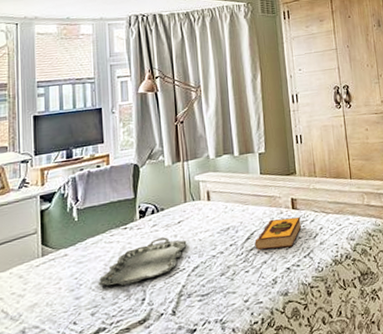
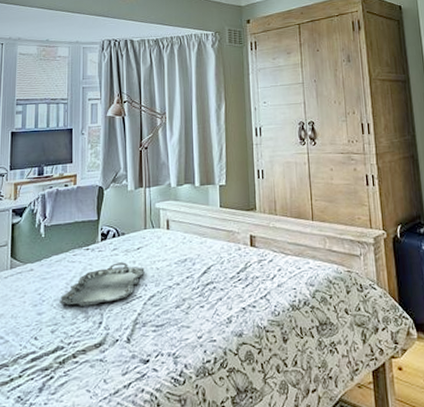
hardback book: present [254,217,301,251] -> none [211,255,259,286]

